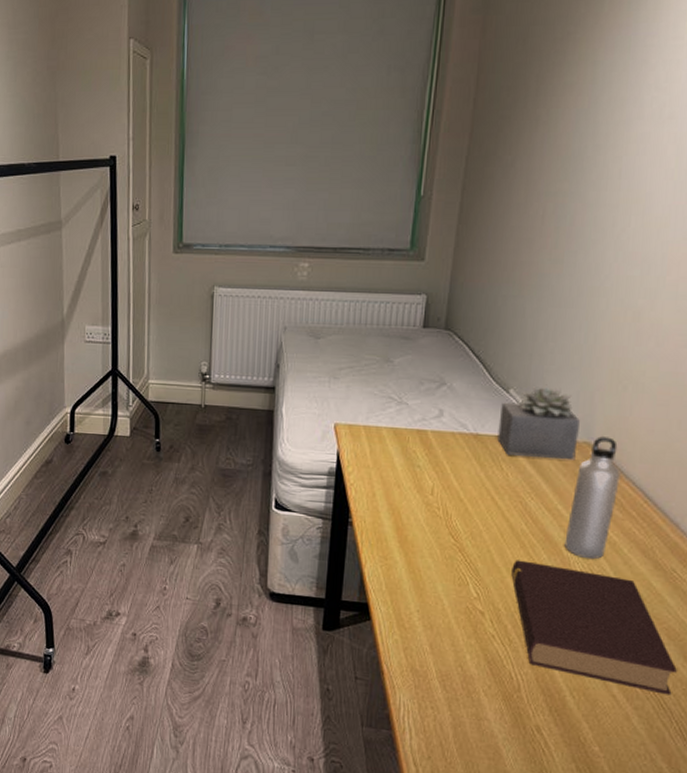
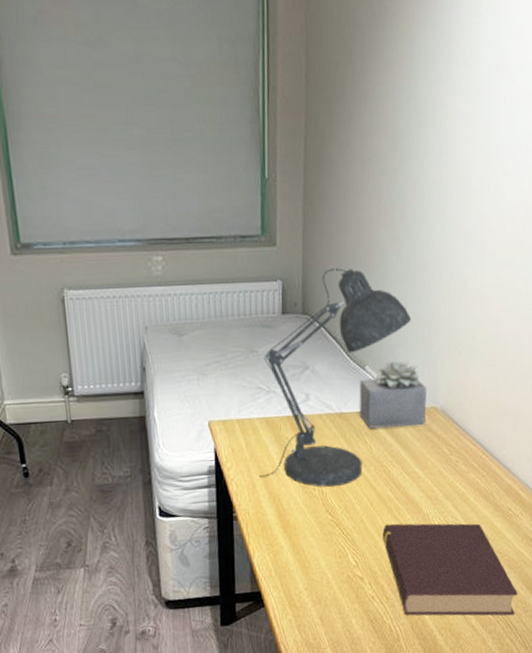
desk lamp: none [380,287,569,510] -> present [259,268,412,487]
water bottle: present [564,436,621,560] -> none [423,400,463,513]

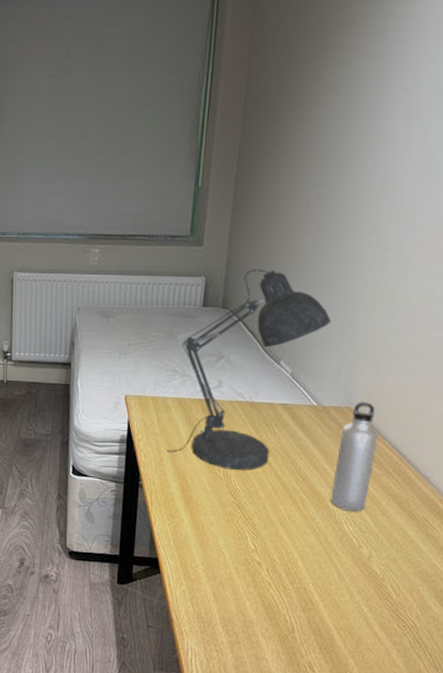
succulent plant: present [358,357,427,429] -> none [269,356,342,424]
book: present [382,523,517,616] -> none [284,514,430,631]
water bottle: none [423,400,463,513] -> present [330,402,378,512]

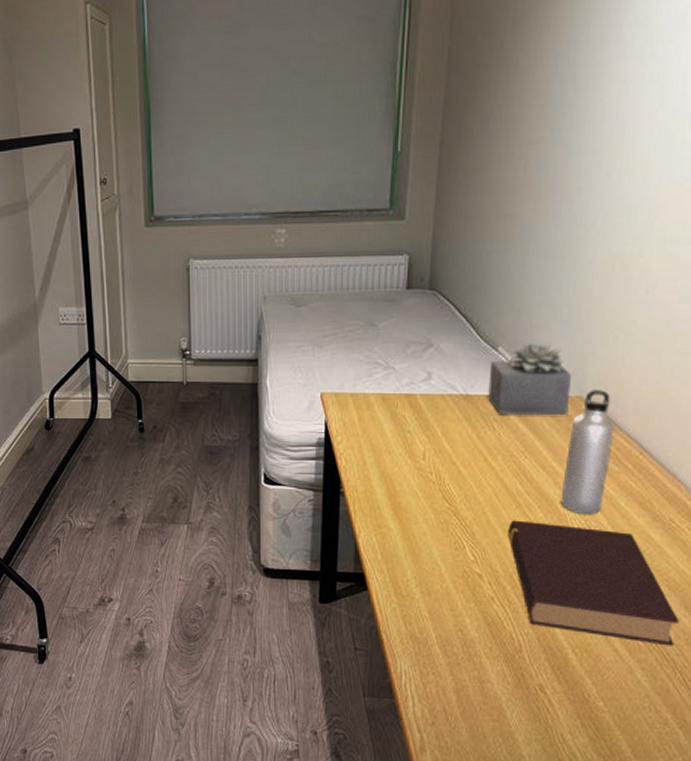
desk lamp: present [167,269,332,471] -> none [371,243,557,472]
succulent plant: none [269,356,342,424] -> present [487,340,571,416]
book: none [284,514,430,631] -> present [508,520,679,646]

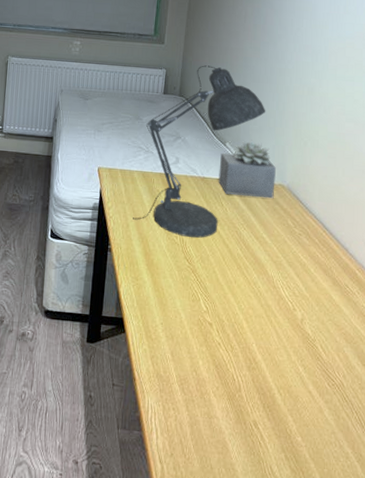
desk lamp: none [371,243,557,472] -> present [133,65,266,238]
book: present [508,520,679,646] -> none [231,279,354,390]
water bottle: present [560,390,615,515] -> none [269,180,306,278]

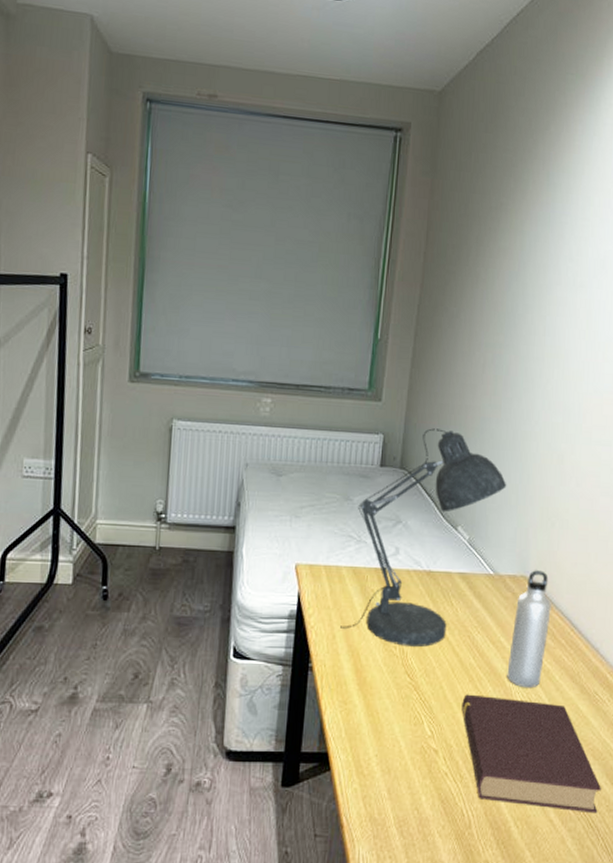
succulent plant: present [217,140,276,199] -> none [447,522,517,594]
book: none [231,279,354,390] -> present [461,694,601,814]
water bottle: none [269,180,306,278] -> present [507,570,552,689]

